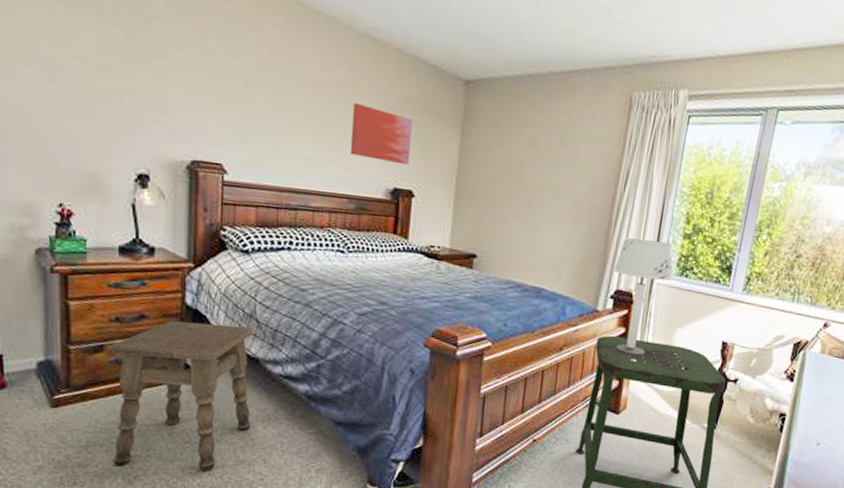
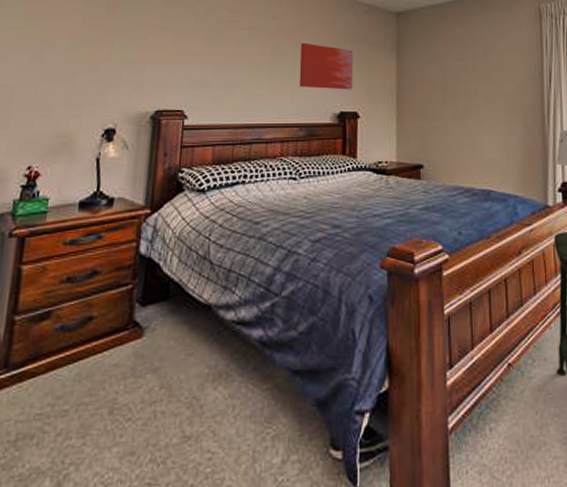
side table: present [110,321,254,471] -> none [42,270,207,464]

